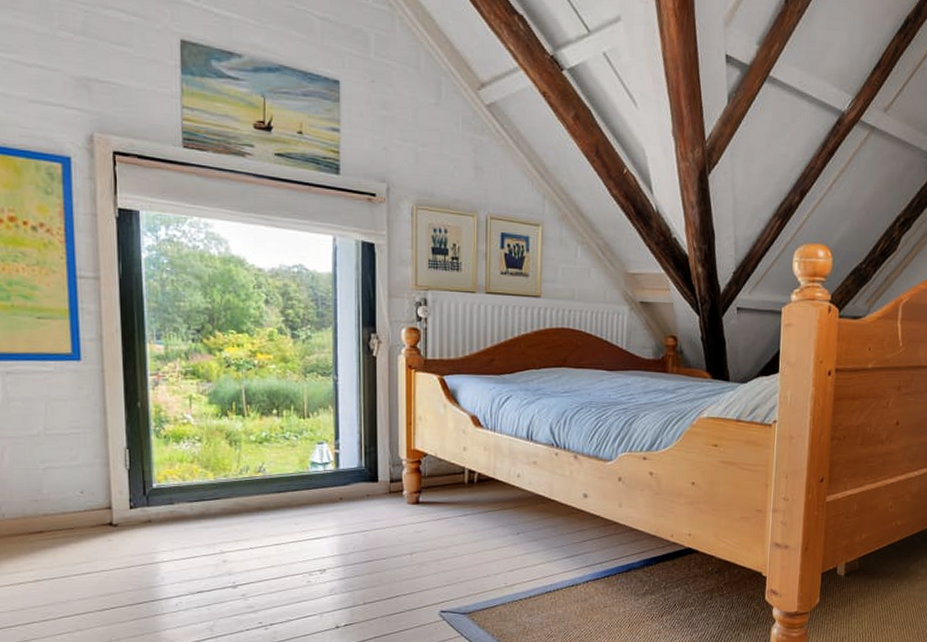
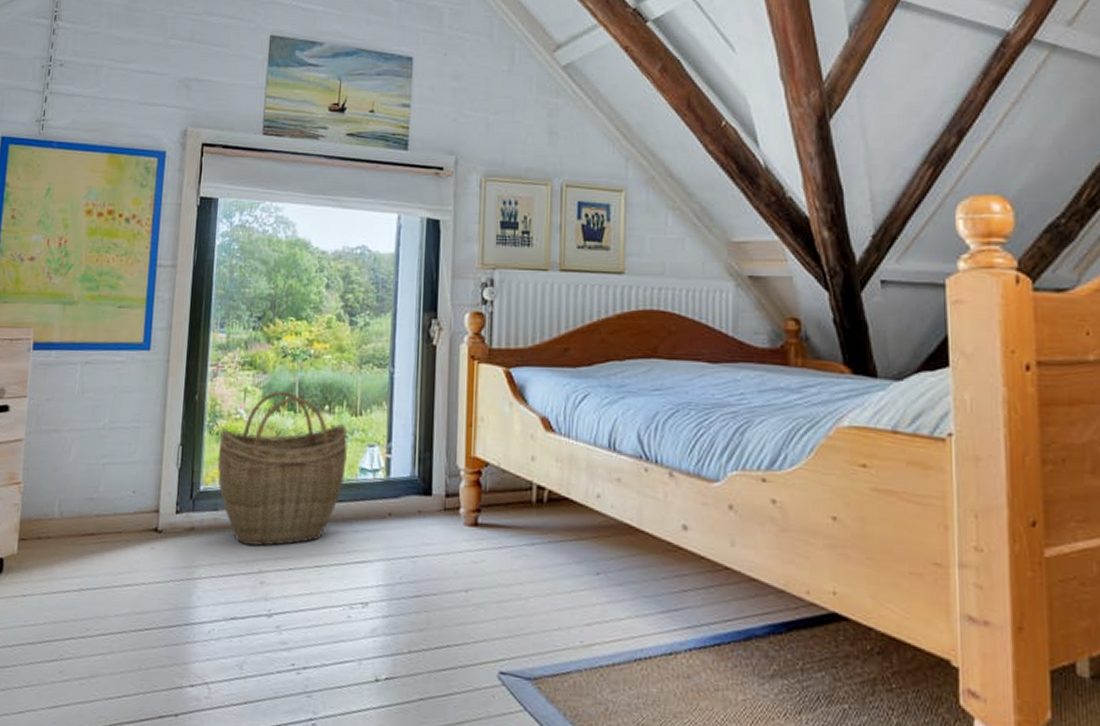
woven basket: none [168,397,297,531] -> present [217,390,348,546]

